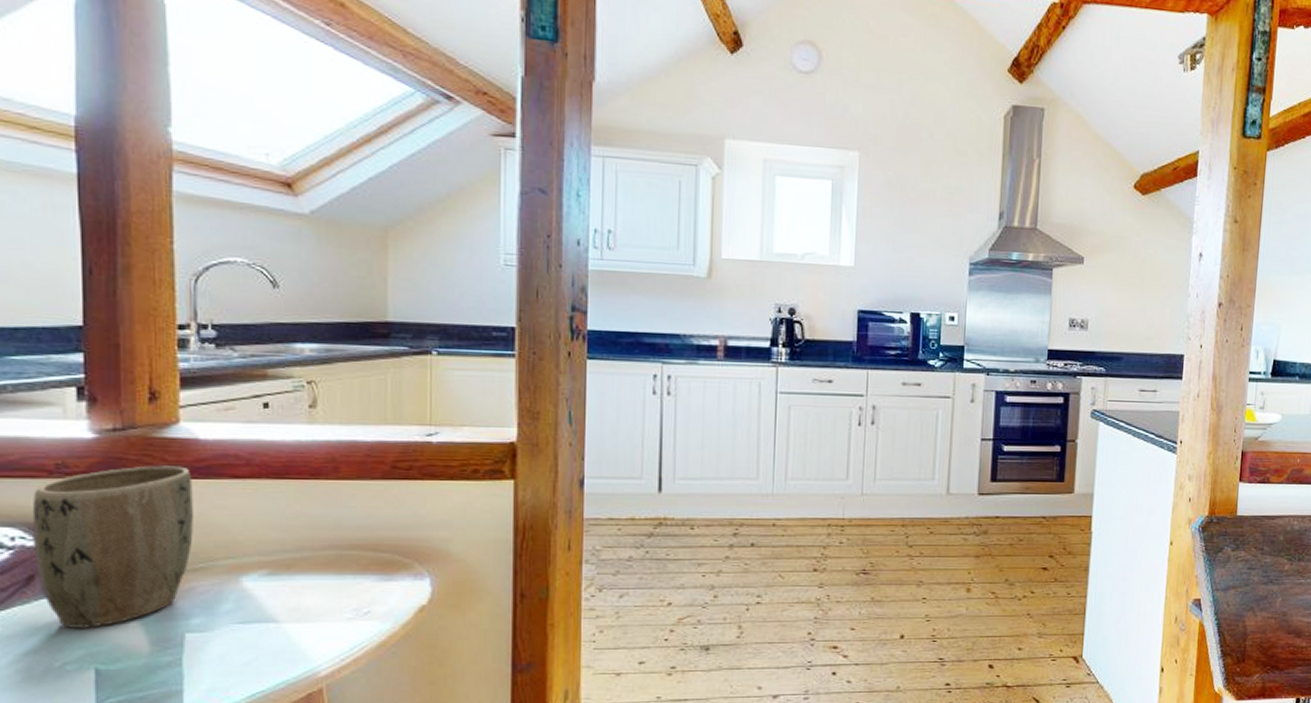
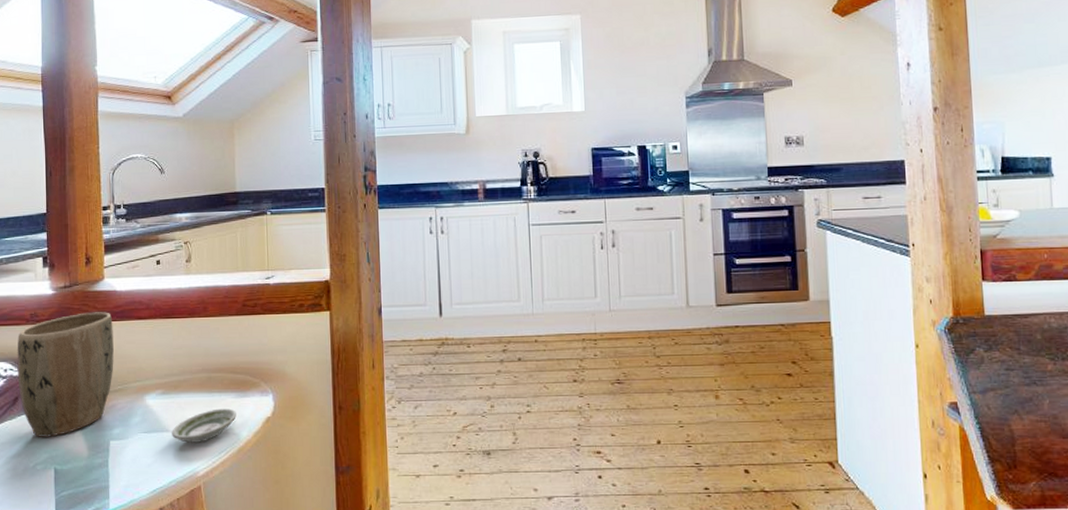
saucer: none [281,594,377,636] -> present [172,408,236,443]

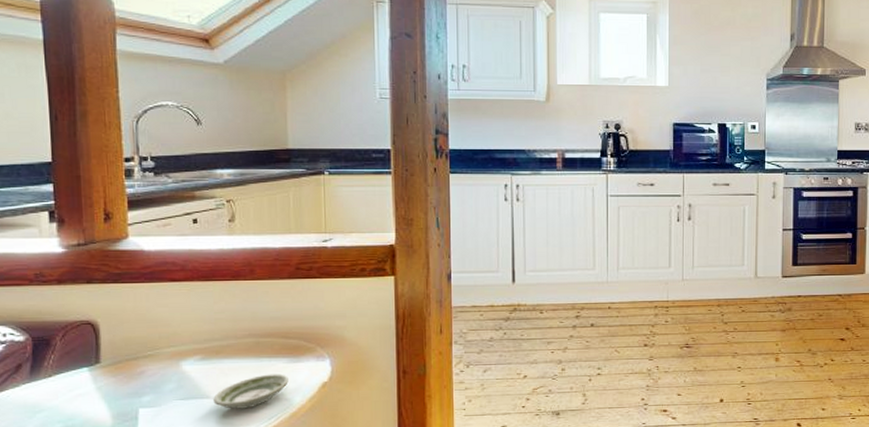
plant pot: present [17,312,114,437] -> none [18,273,142,406]

